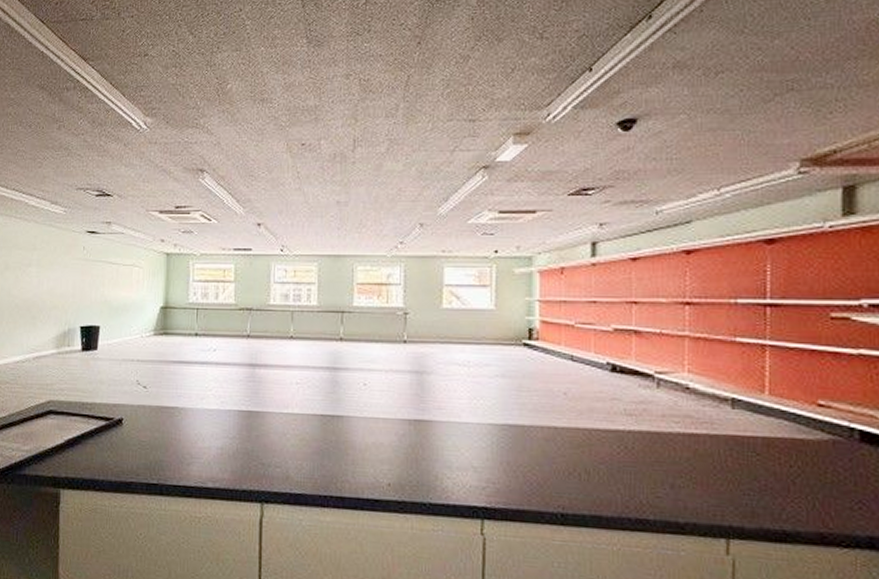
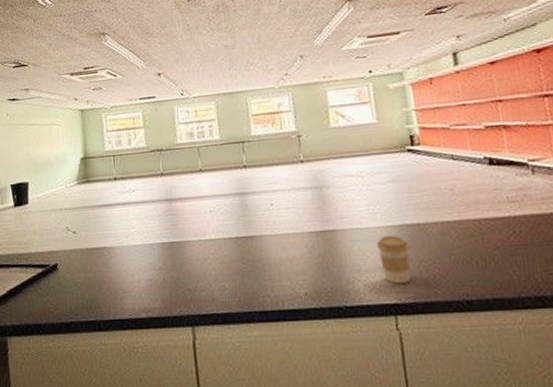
coffee cup: none [473,434,510,487] -> present [376,236,410,284]

